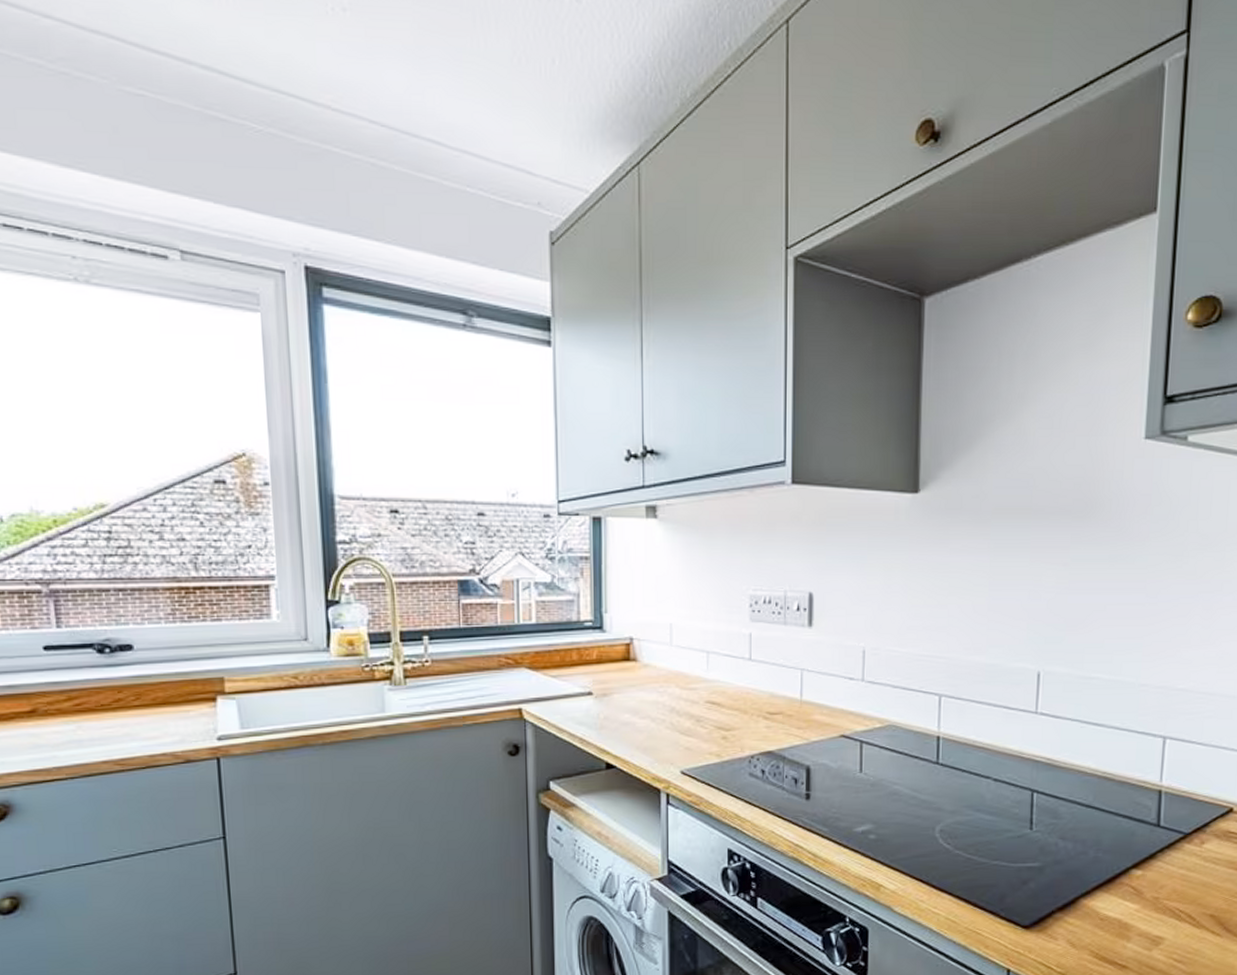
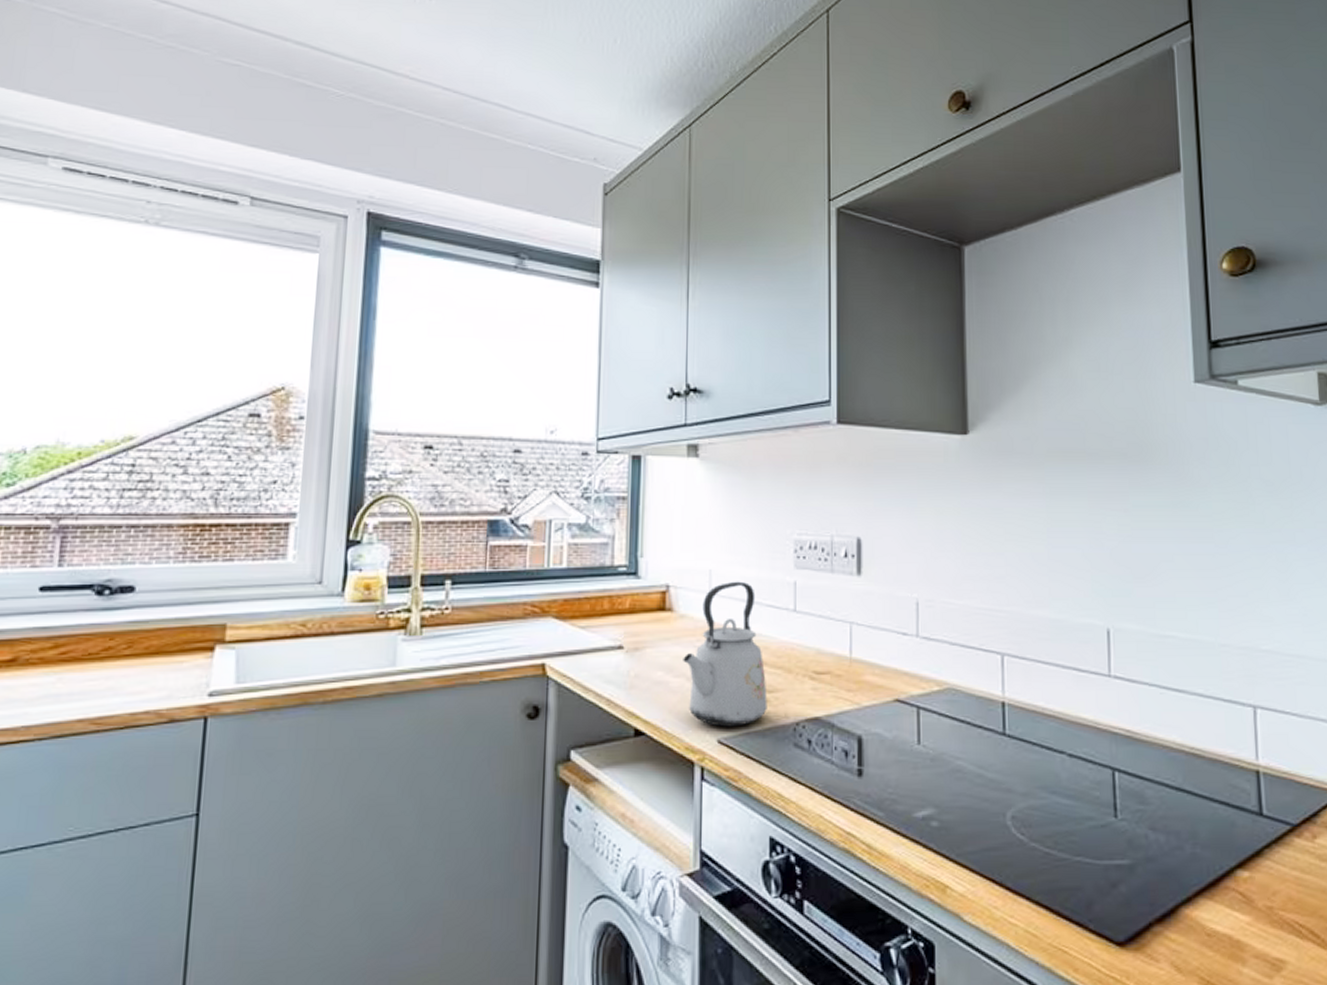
kettle: none [648,633,725,760] -> present [683,581,767,727]

